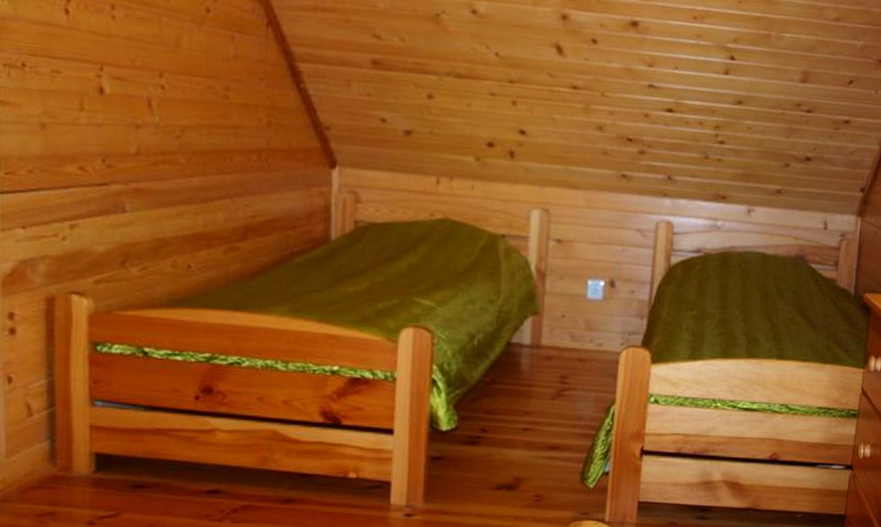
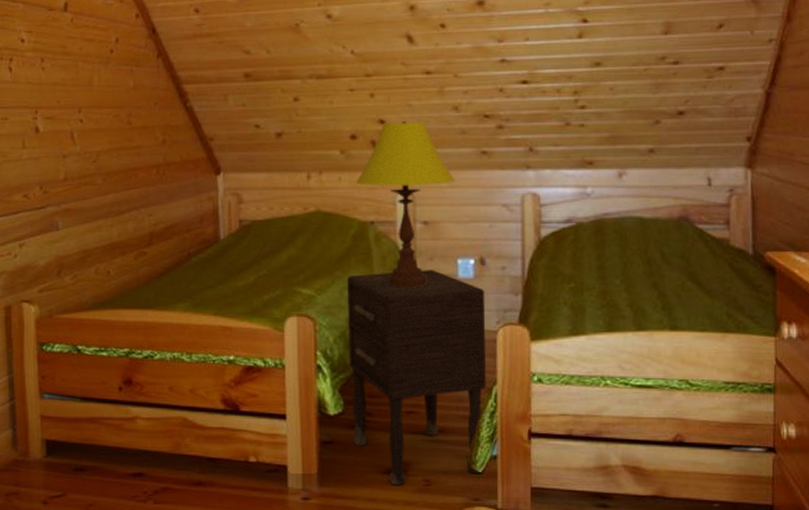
nightstand: none [465,288,612,501] -> present [347,270,486,485]
table lamp: none [488,134,593,306] -> present [355,121,456,288]

